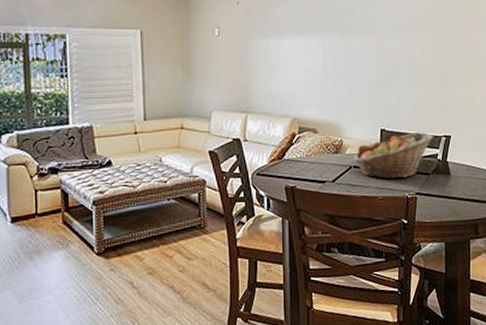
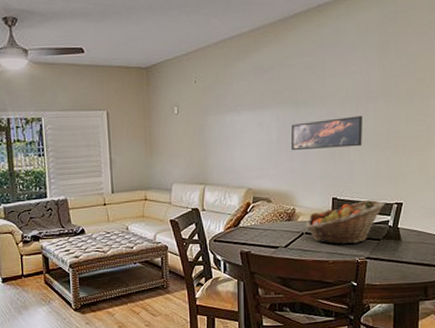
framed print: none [337,45,410,79] -> present [290,115,362,151]

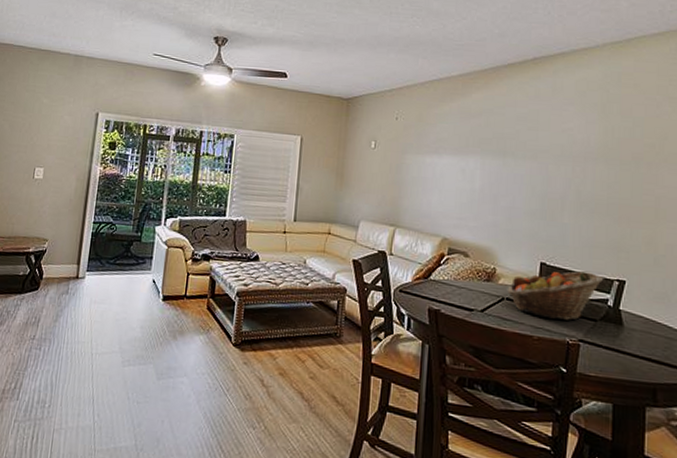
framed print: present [290,115,362,151] -> none [495,175,579,209]

